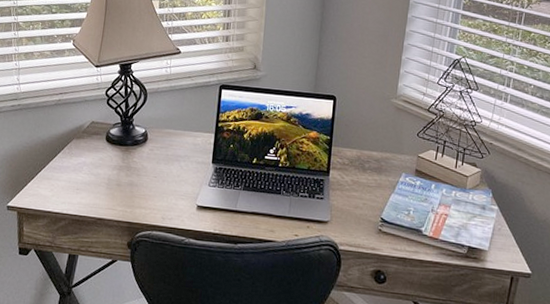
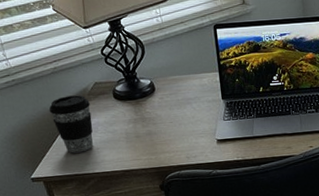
coffee cup: none [43,129,82,190] -> present [49,95,93,153]

